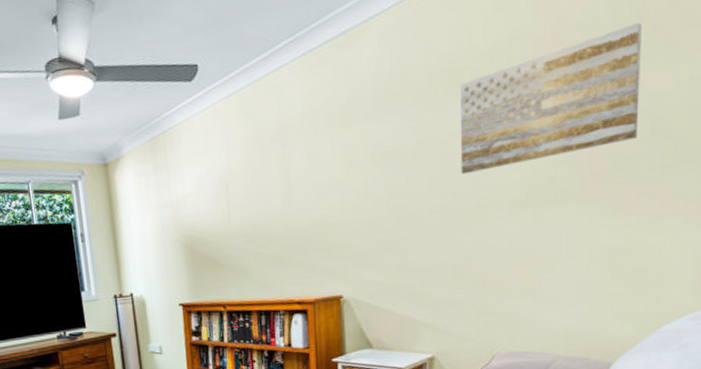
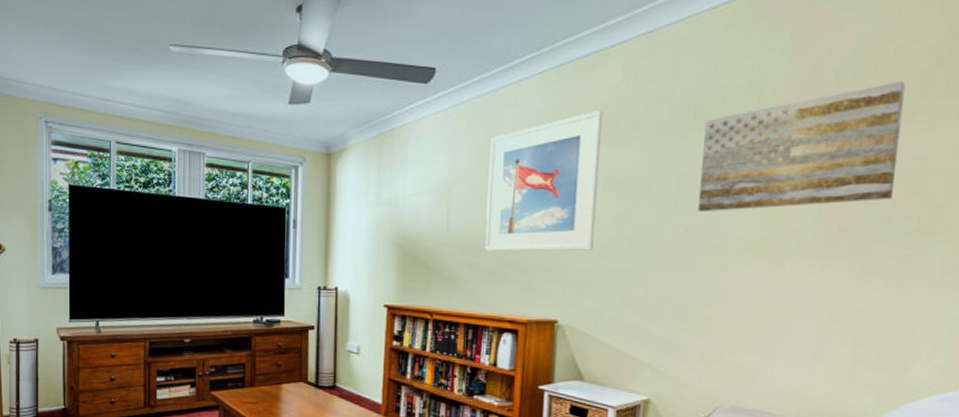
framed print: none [259,86,368,240] -> present [485,110,603,252]

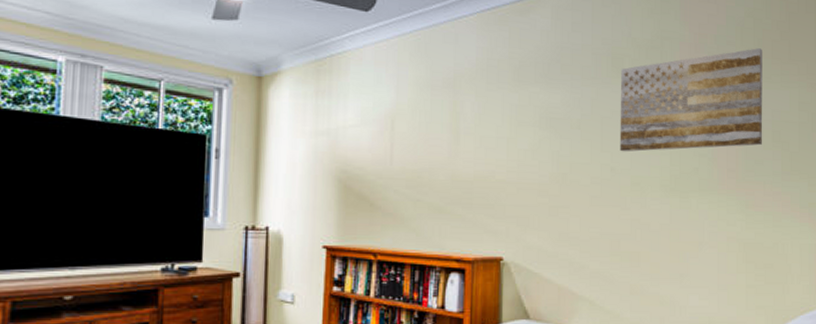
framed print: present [485,110,603,252] -> none [430,52,536,188]

